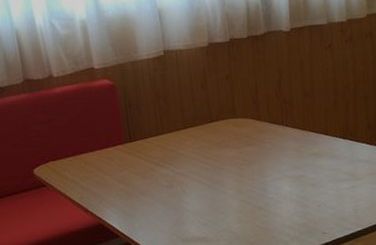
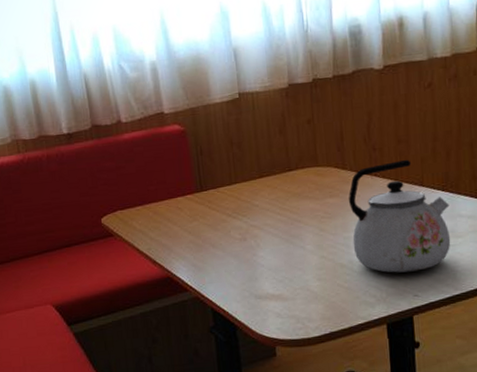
kettle: none [263,111,352,213] -> present [348,159,451,273]

